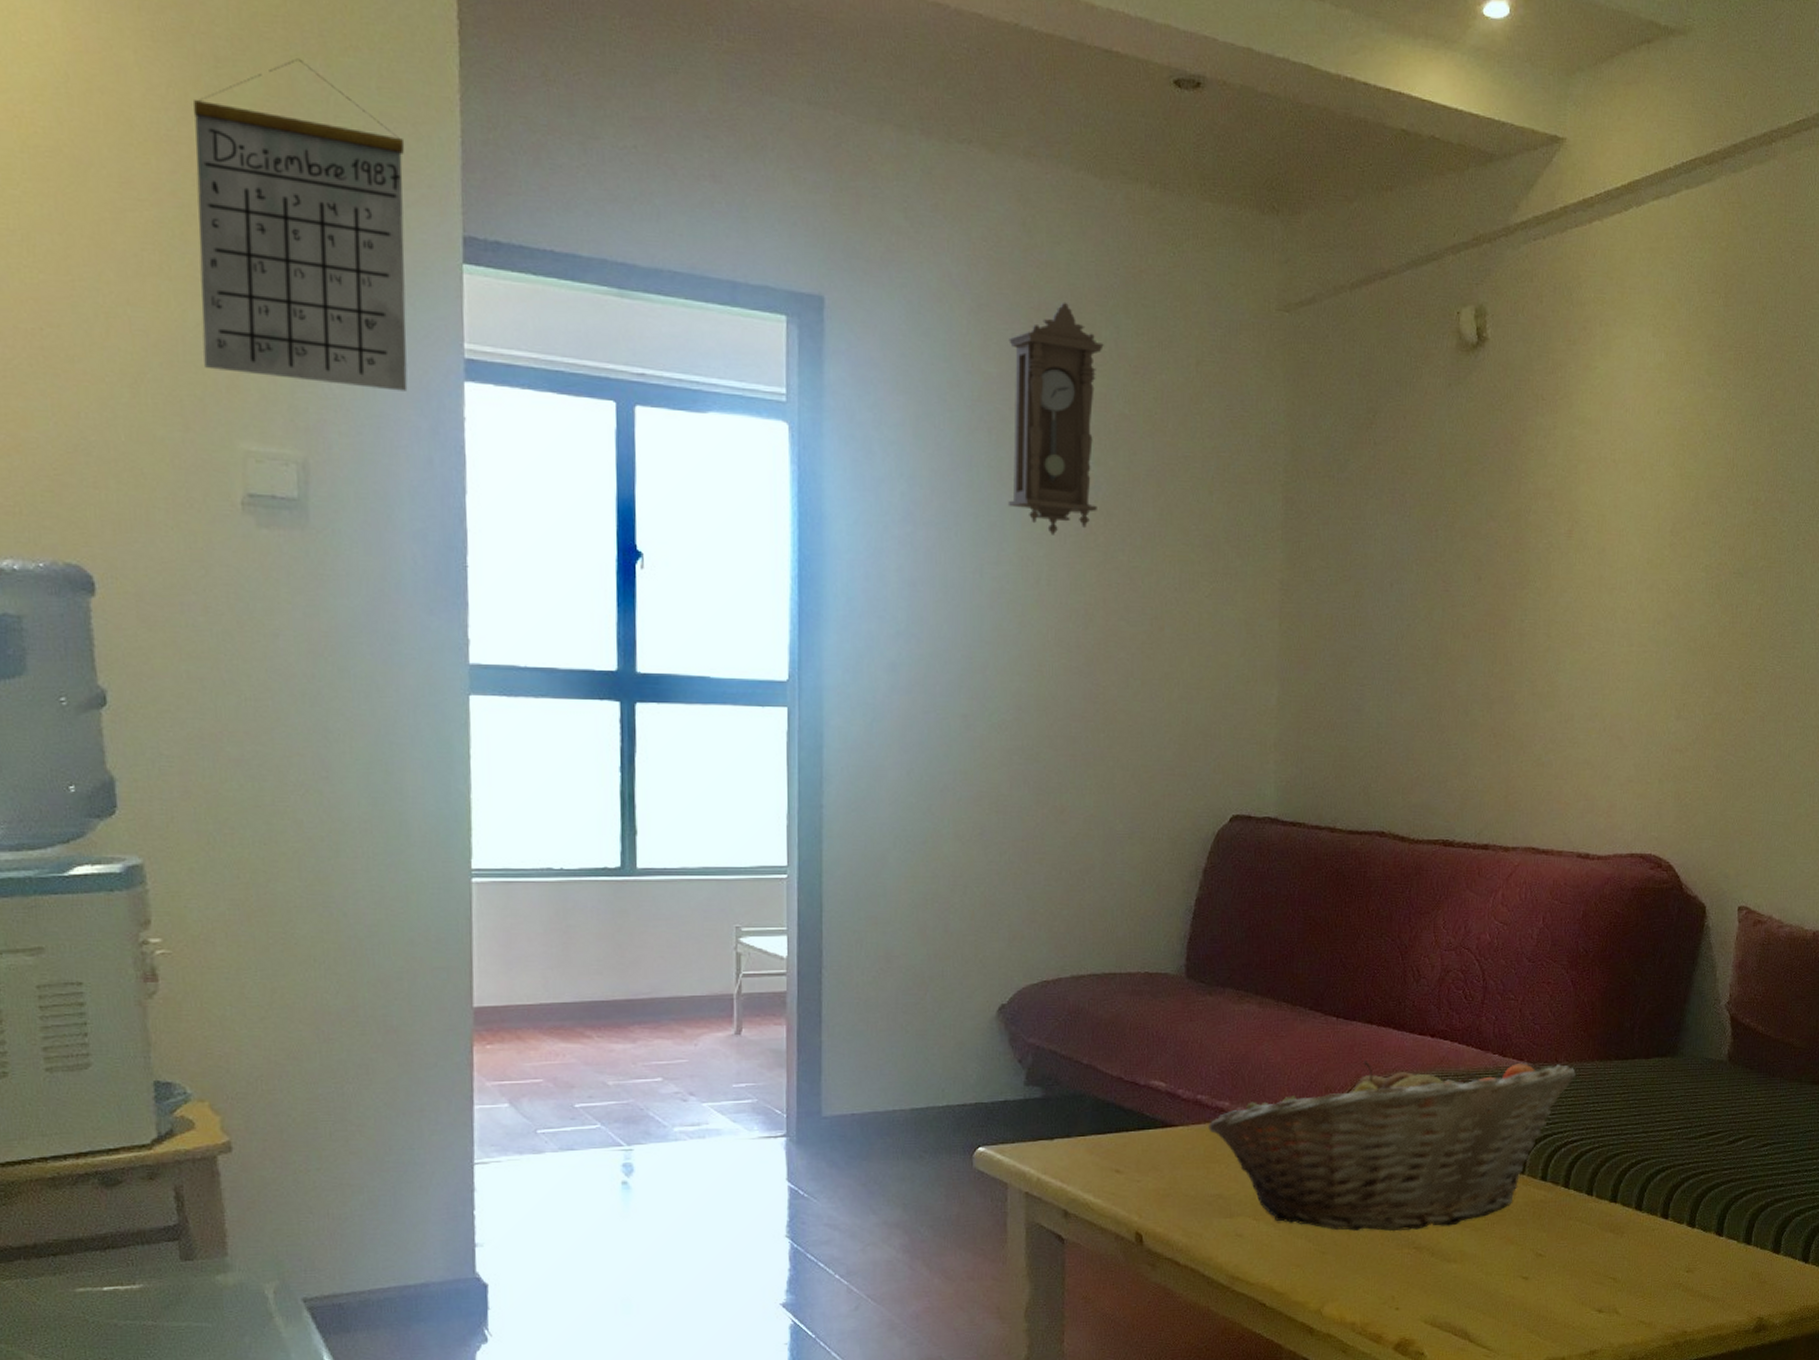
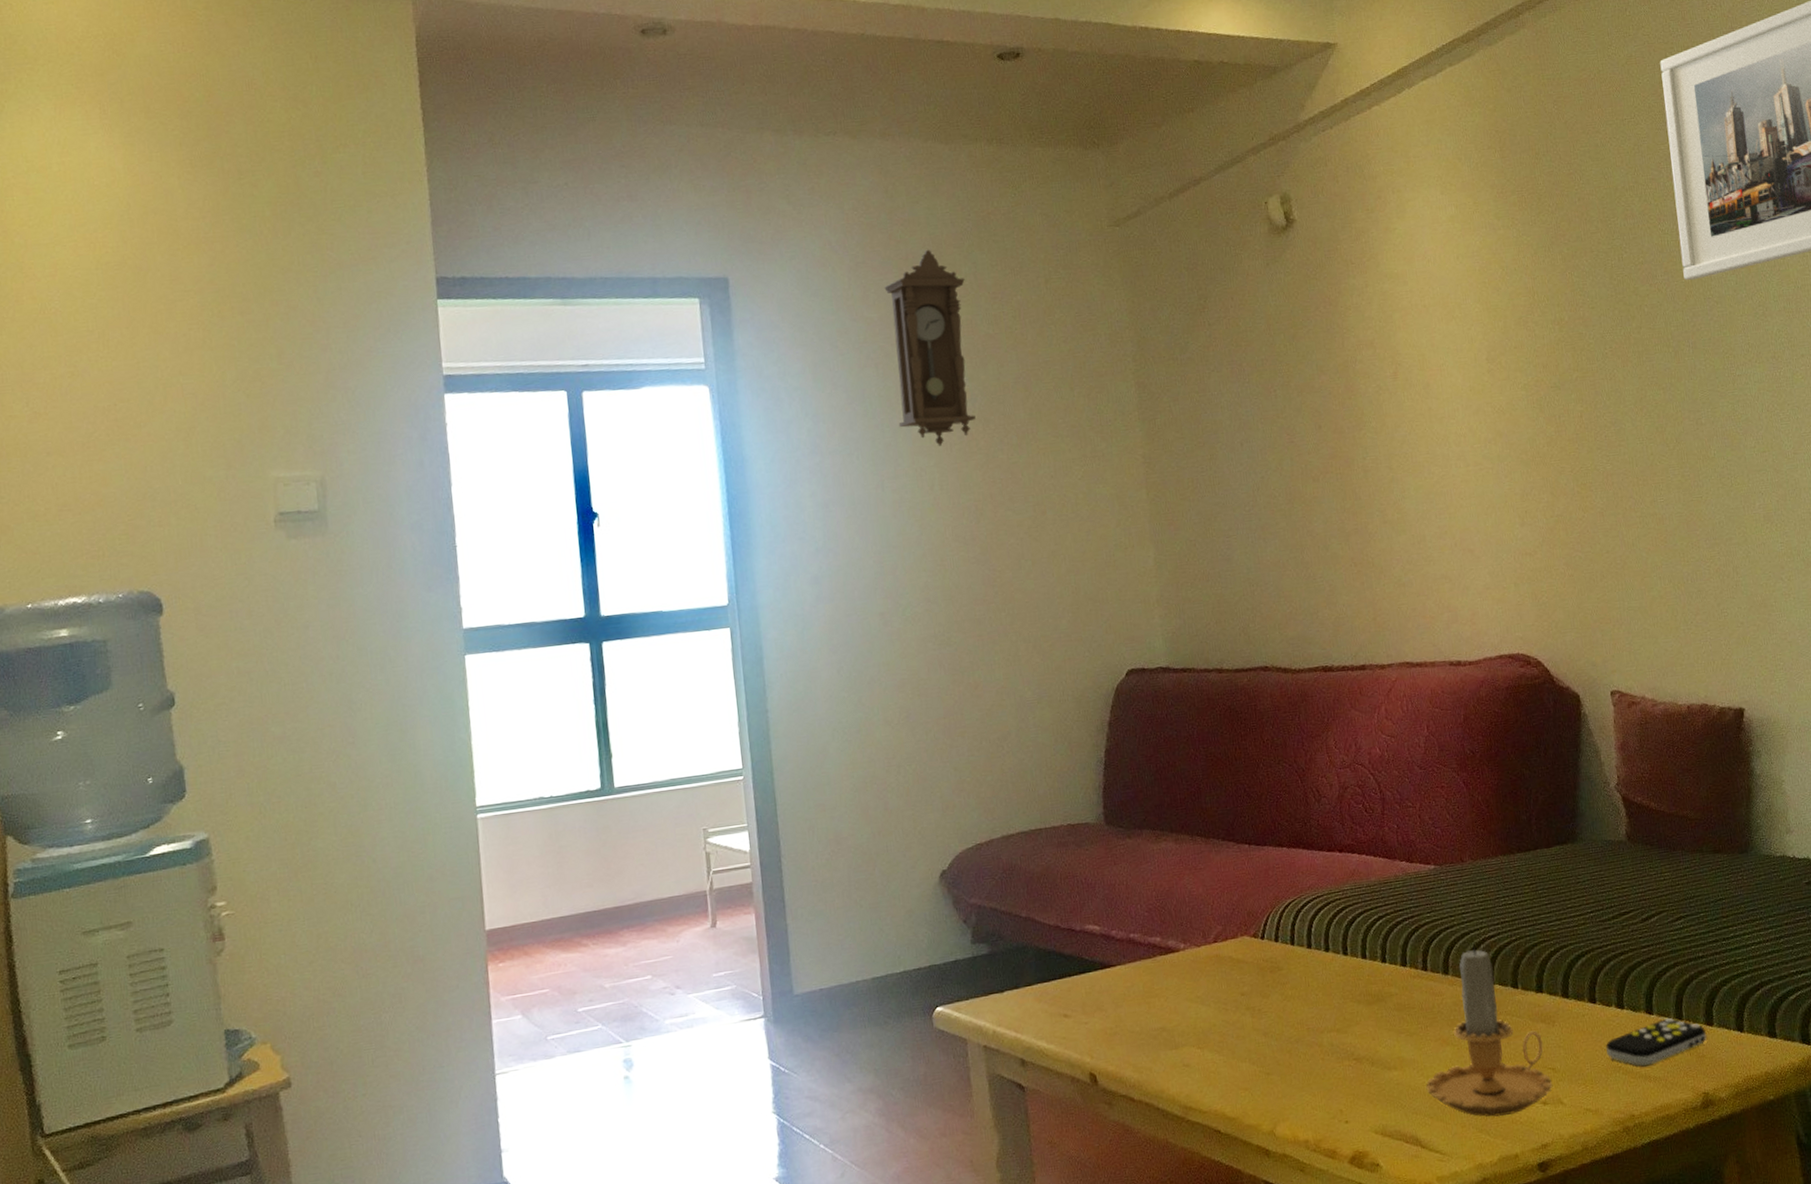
calendar: present [192,58,408,391] -> none [223,161,400,416]
fruit basket: present [1208,1060,1576,1232] -> none [1144,863,1482,1050]
candle: none [1483,1146,1611,1319] -> present [1426,943,1553,1117]
remote control: none [1669,1242,1772,1286] -> present [1605,1018,1707,1067]

